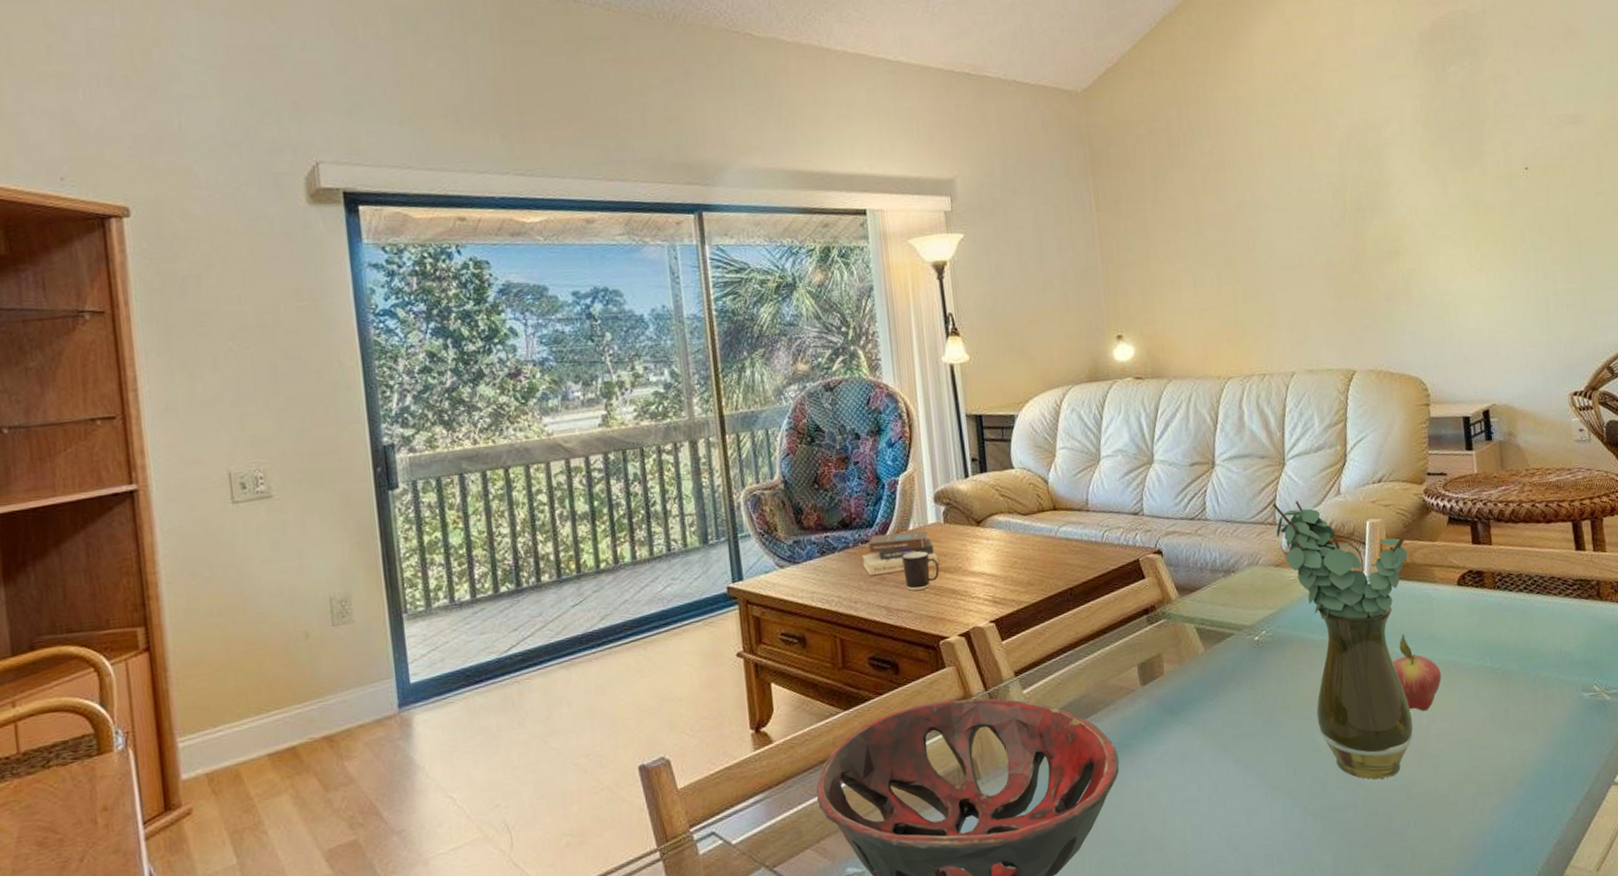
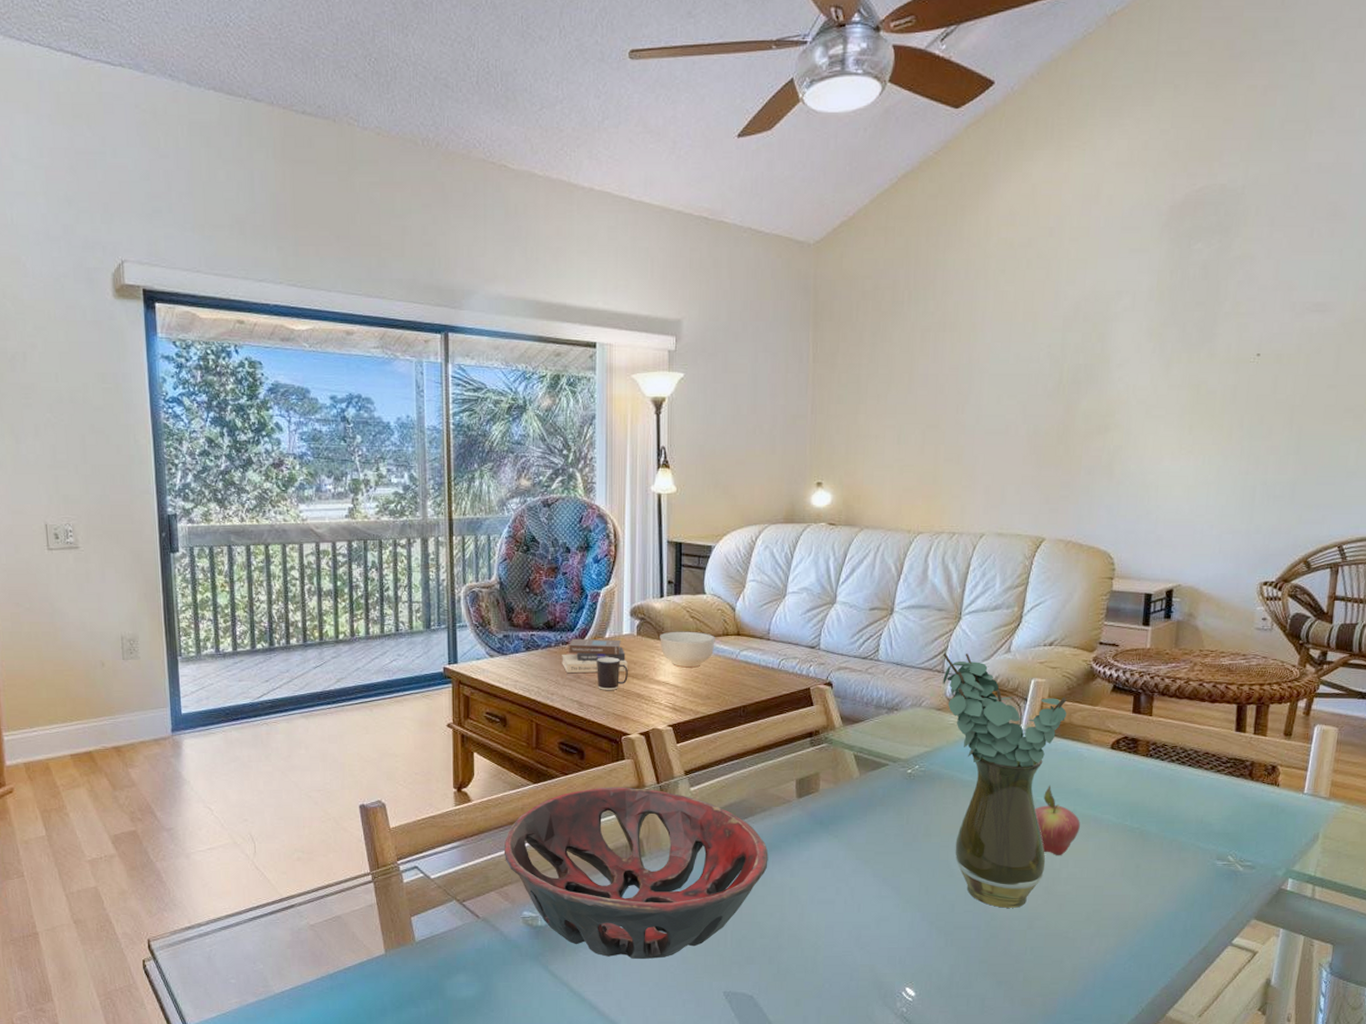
bowl: none [969,511,1031,554] -> present [660,631,715,668]

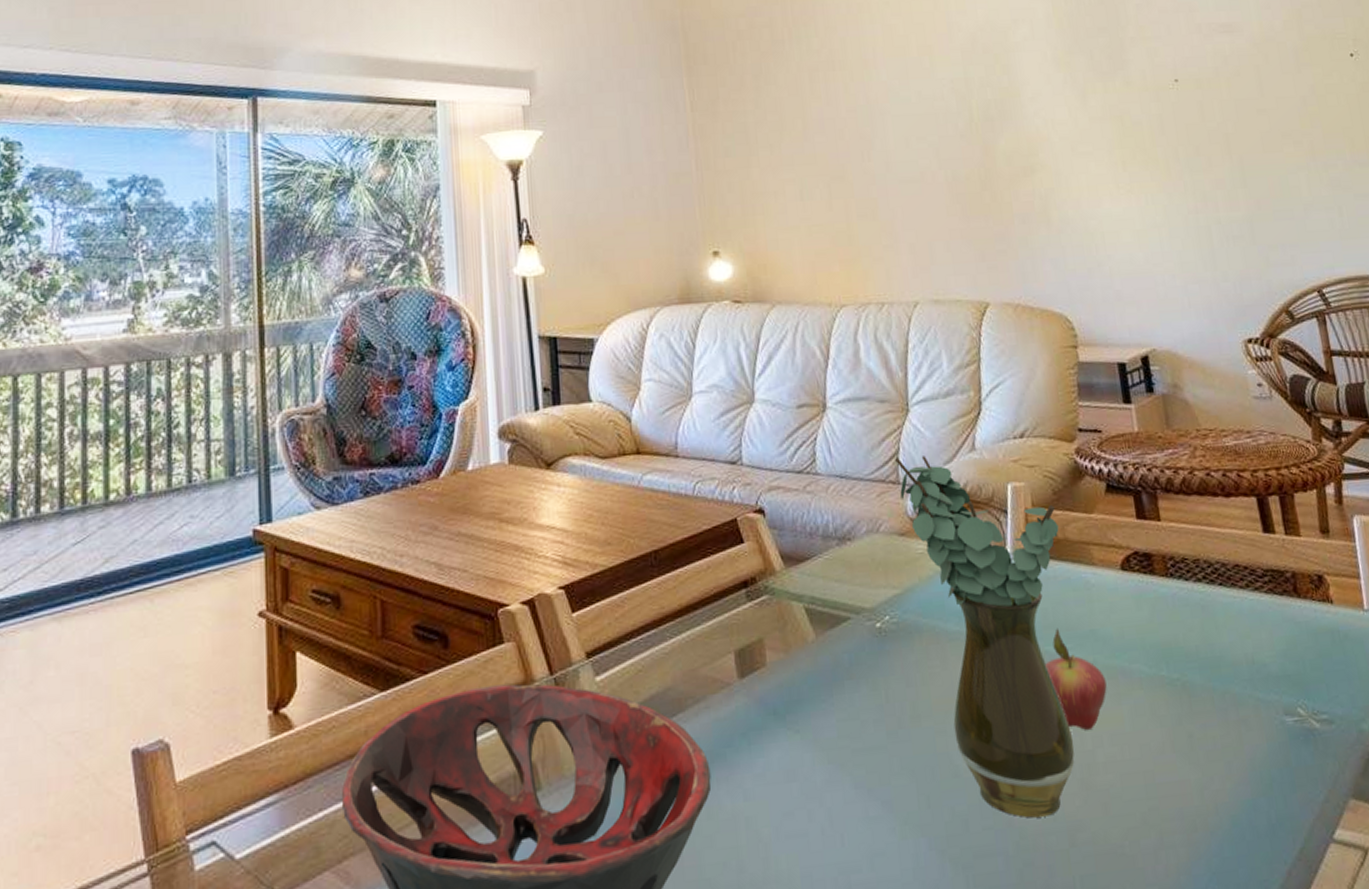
books: present [562,638,628,674] -> none [412,471,500,525]
mug: present [595,657,628,691] -> none [457,496,501,545]
bowl: present [660,631,715,668] -> none [538,452,610,504]

